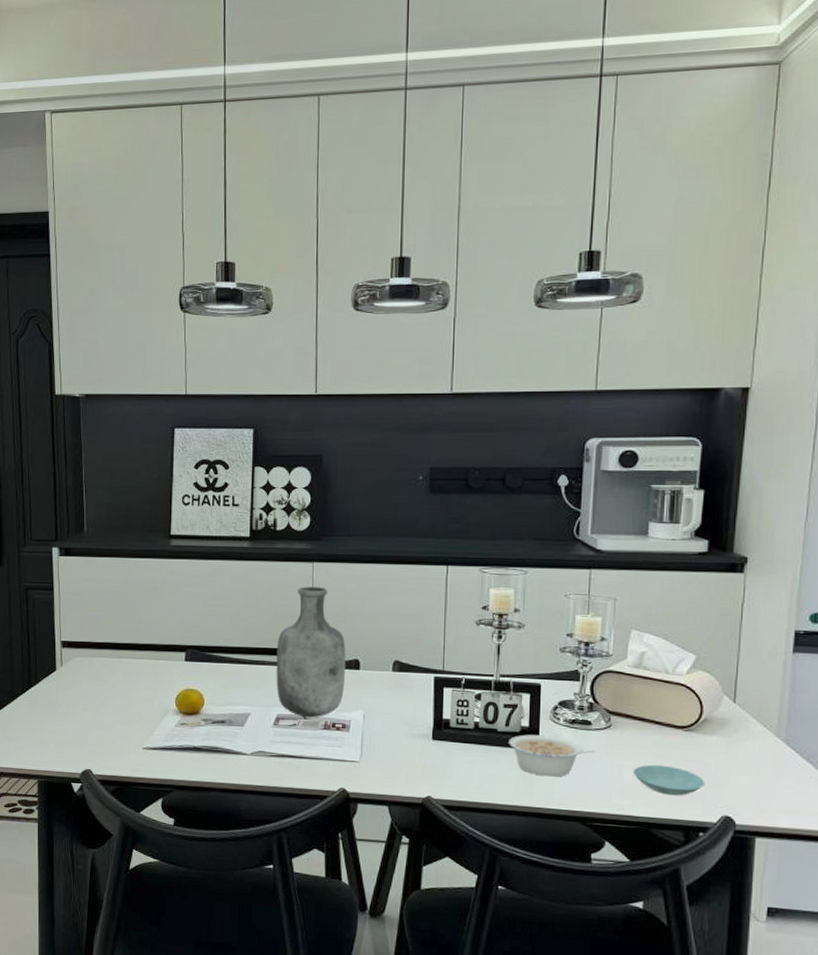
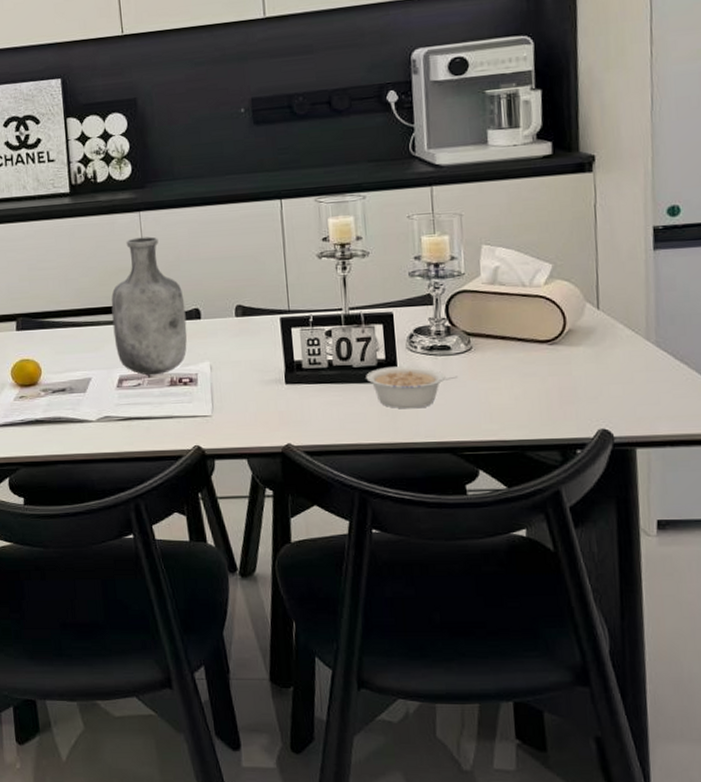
saucer: present [632,764,705,796] -> none [499,383,577,414]

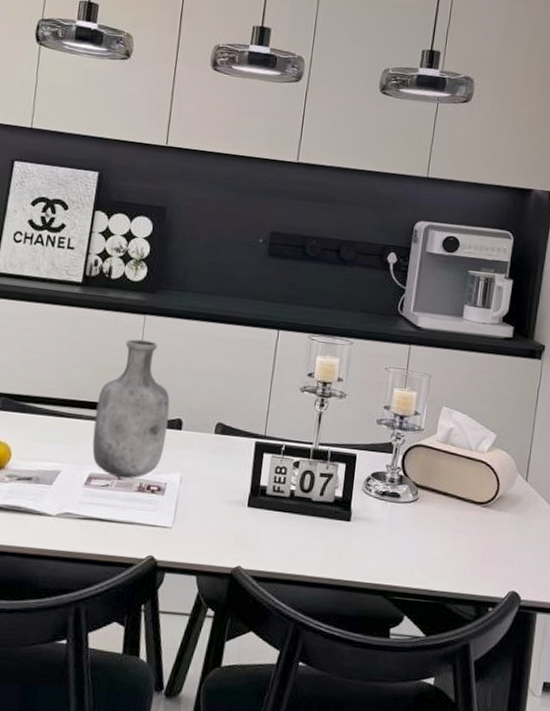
legume: present [366,366,457,409] -> none [321,505,401,549]

